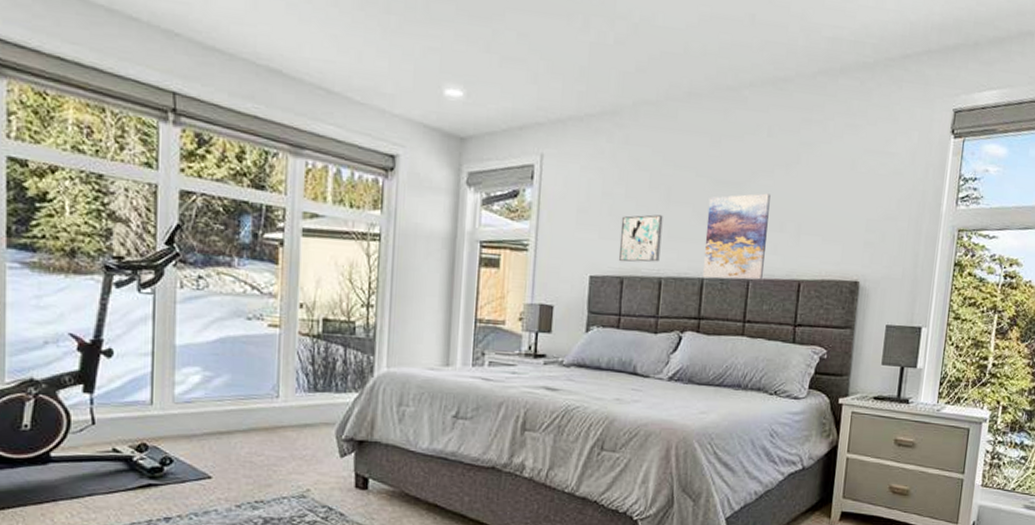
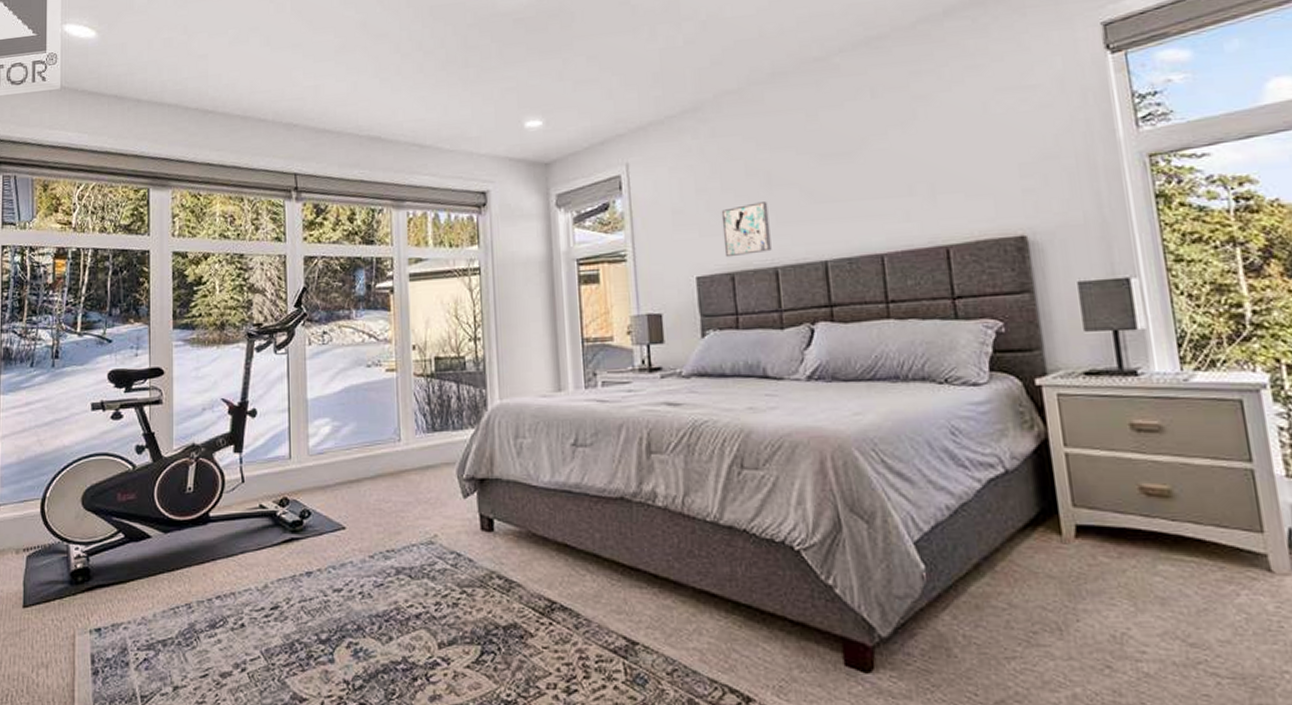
wall art: present [702,193,771,280] -> none [816,157,901,261]

